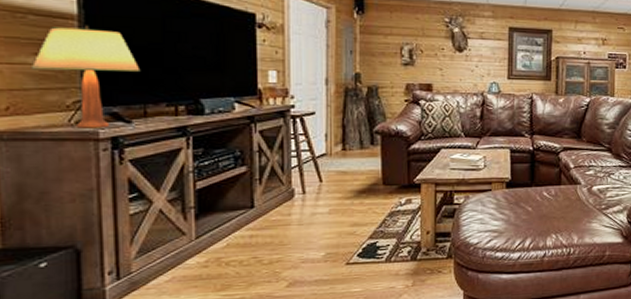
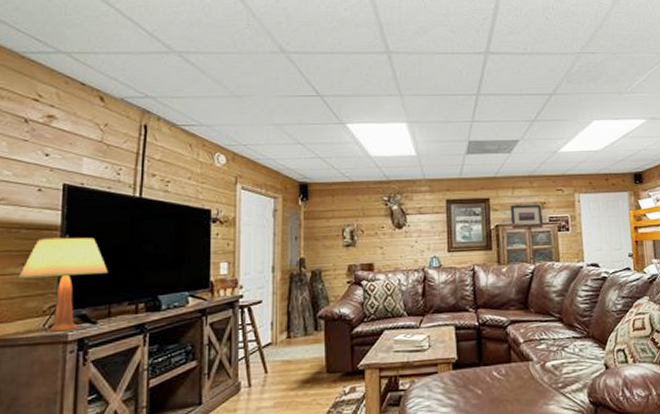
picture frame: none [571,39,602,63] -> present [509,204,543,229]

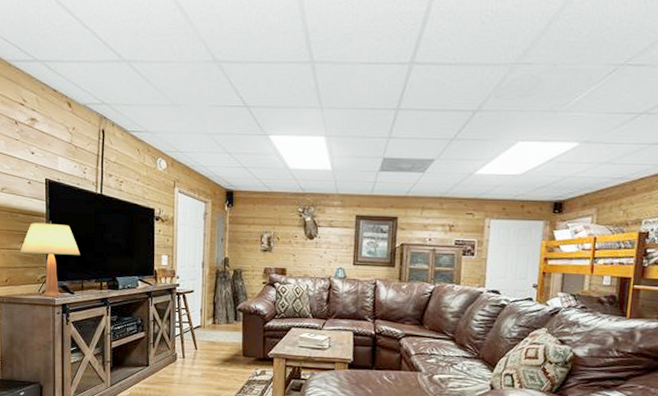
picture frame: present [509,204,543,229] -> none [416,226,449,250]

